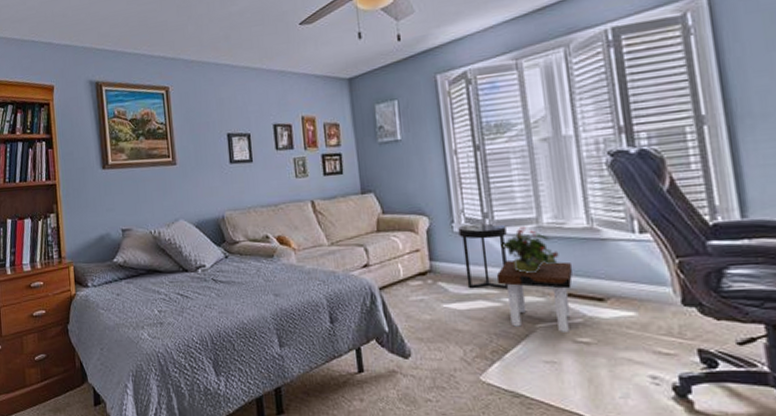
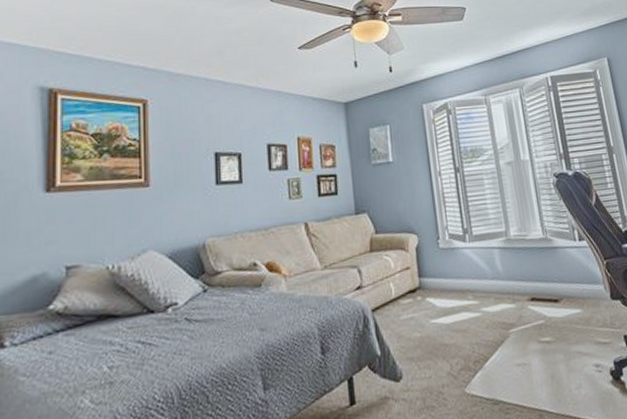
side table: present [458,223,509,289] -> none [443,238,487,302]
side table: present [496,261,574,332] -> none [475,269,536,335]
potted plant: present [501,226,560,273] -> none [479,239,525,282]

